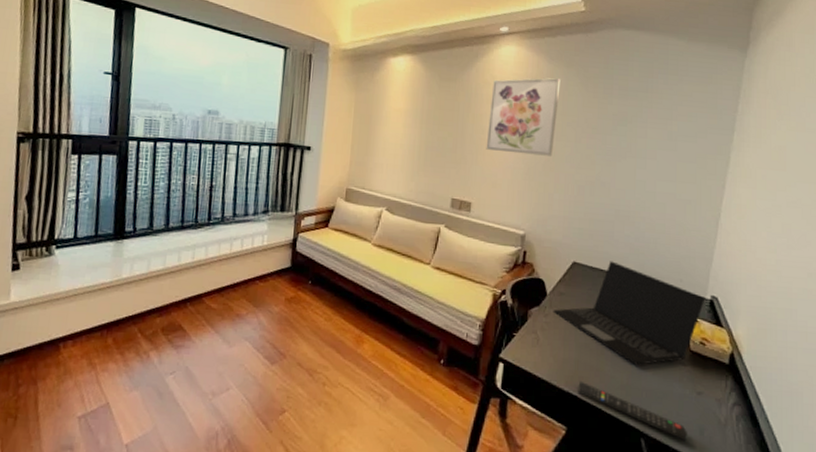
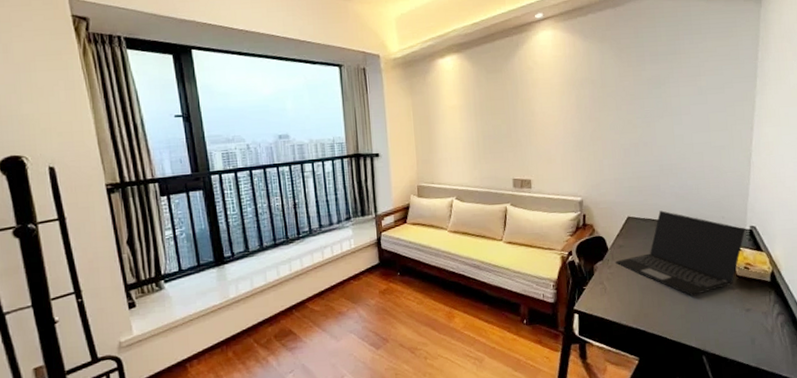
wall art: present [486,77,561,156] -> none [535,53,598,130]
remote control: present [578,380,687,442] -> none [644,317,741,352]

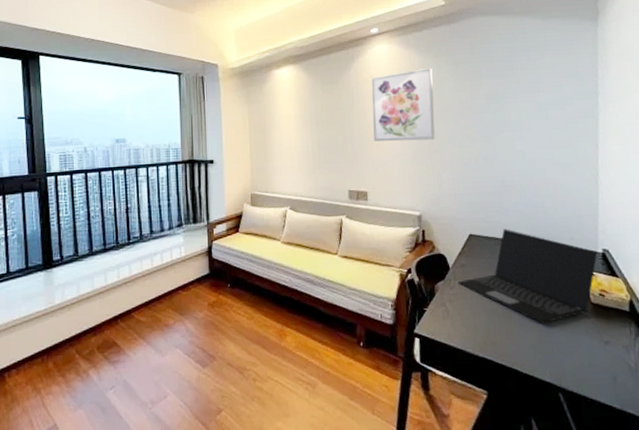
wall art: none [535,53,598,130] -> present [371,67,435,142]

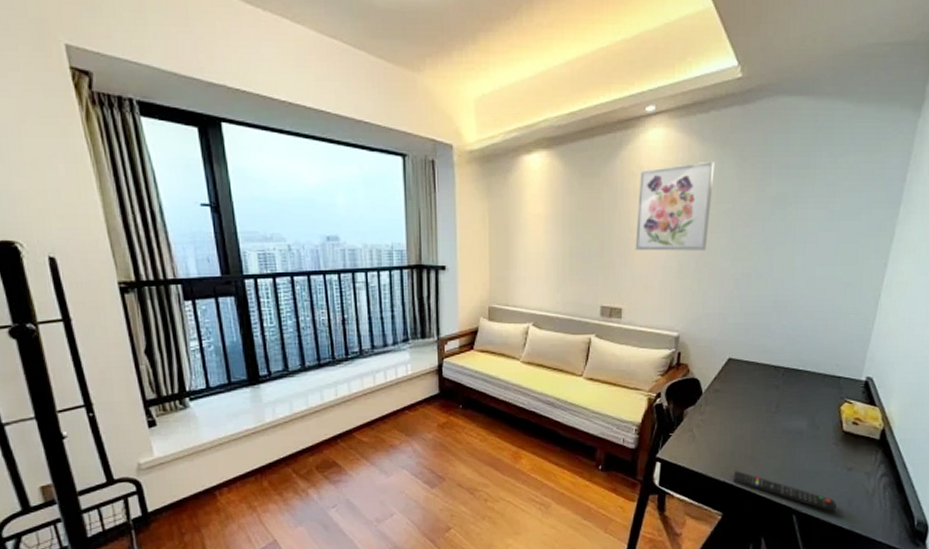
laptop: present [457,229,598,323] -> none [708,353,861,450]
remote control: none [492,345,602,391] -> present [733,470,837,513]

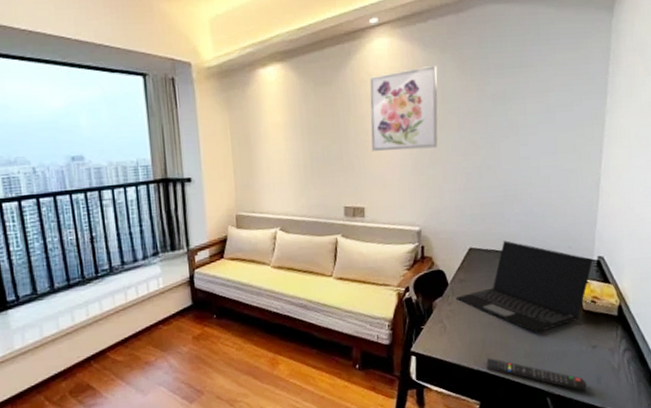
laptop: none [708,353,861,450] -> present [455,240,593,333]

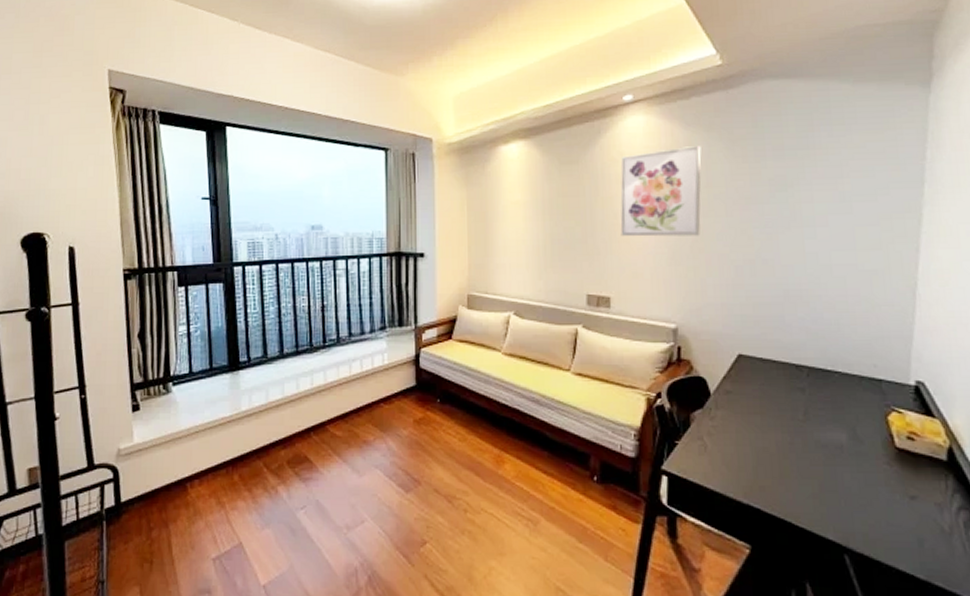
laptop: present [455,240,593,333] -> none [720,350,909,468]
remote control: present [486,357,587,392] -> none [759,490,903,556]

